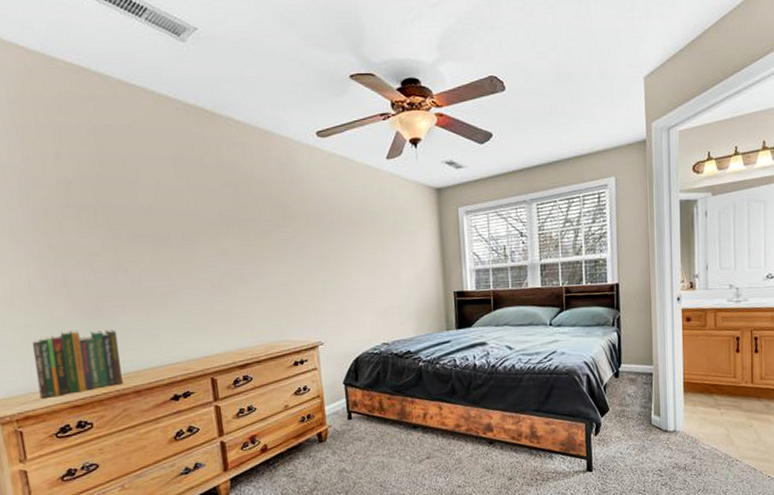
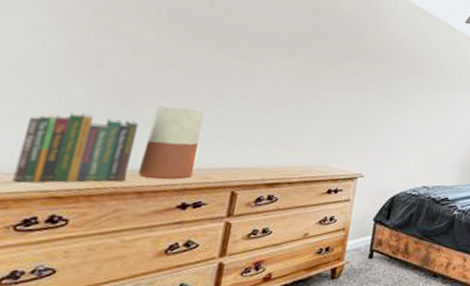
vase: none [126,309,175,378] -> present [137,106,205,179]

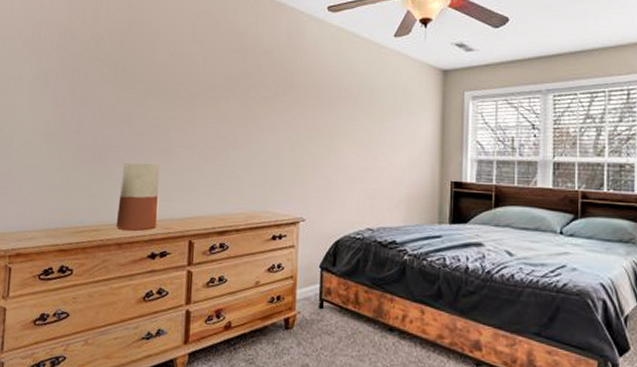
books: present [12,112,139,183] -> none [33,174,112,238]

